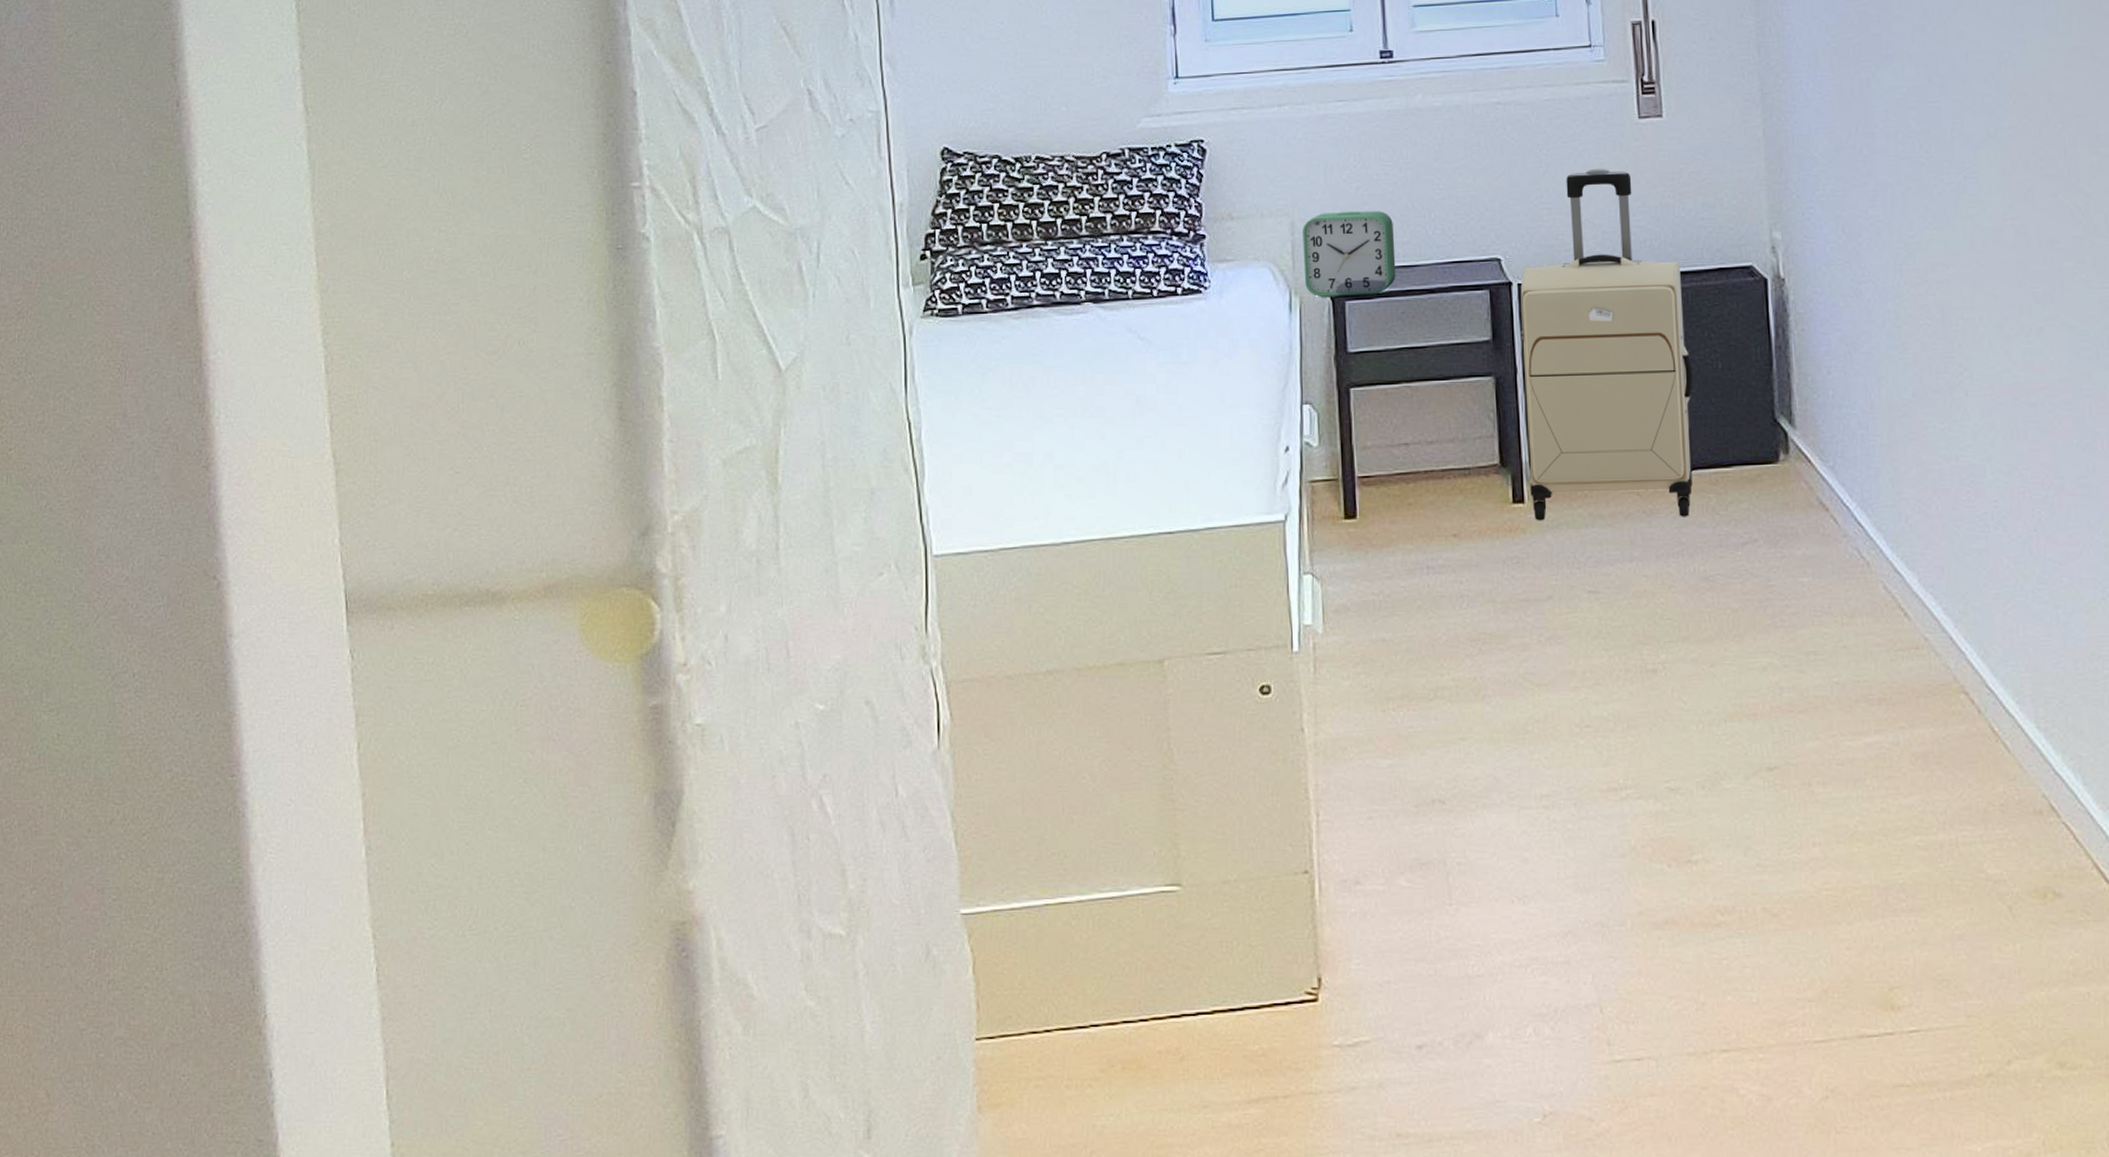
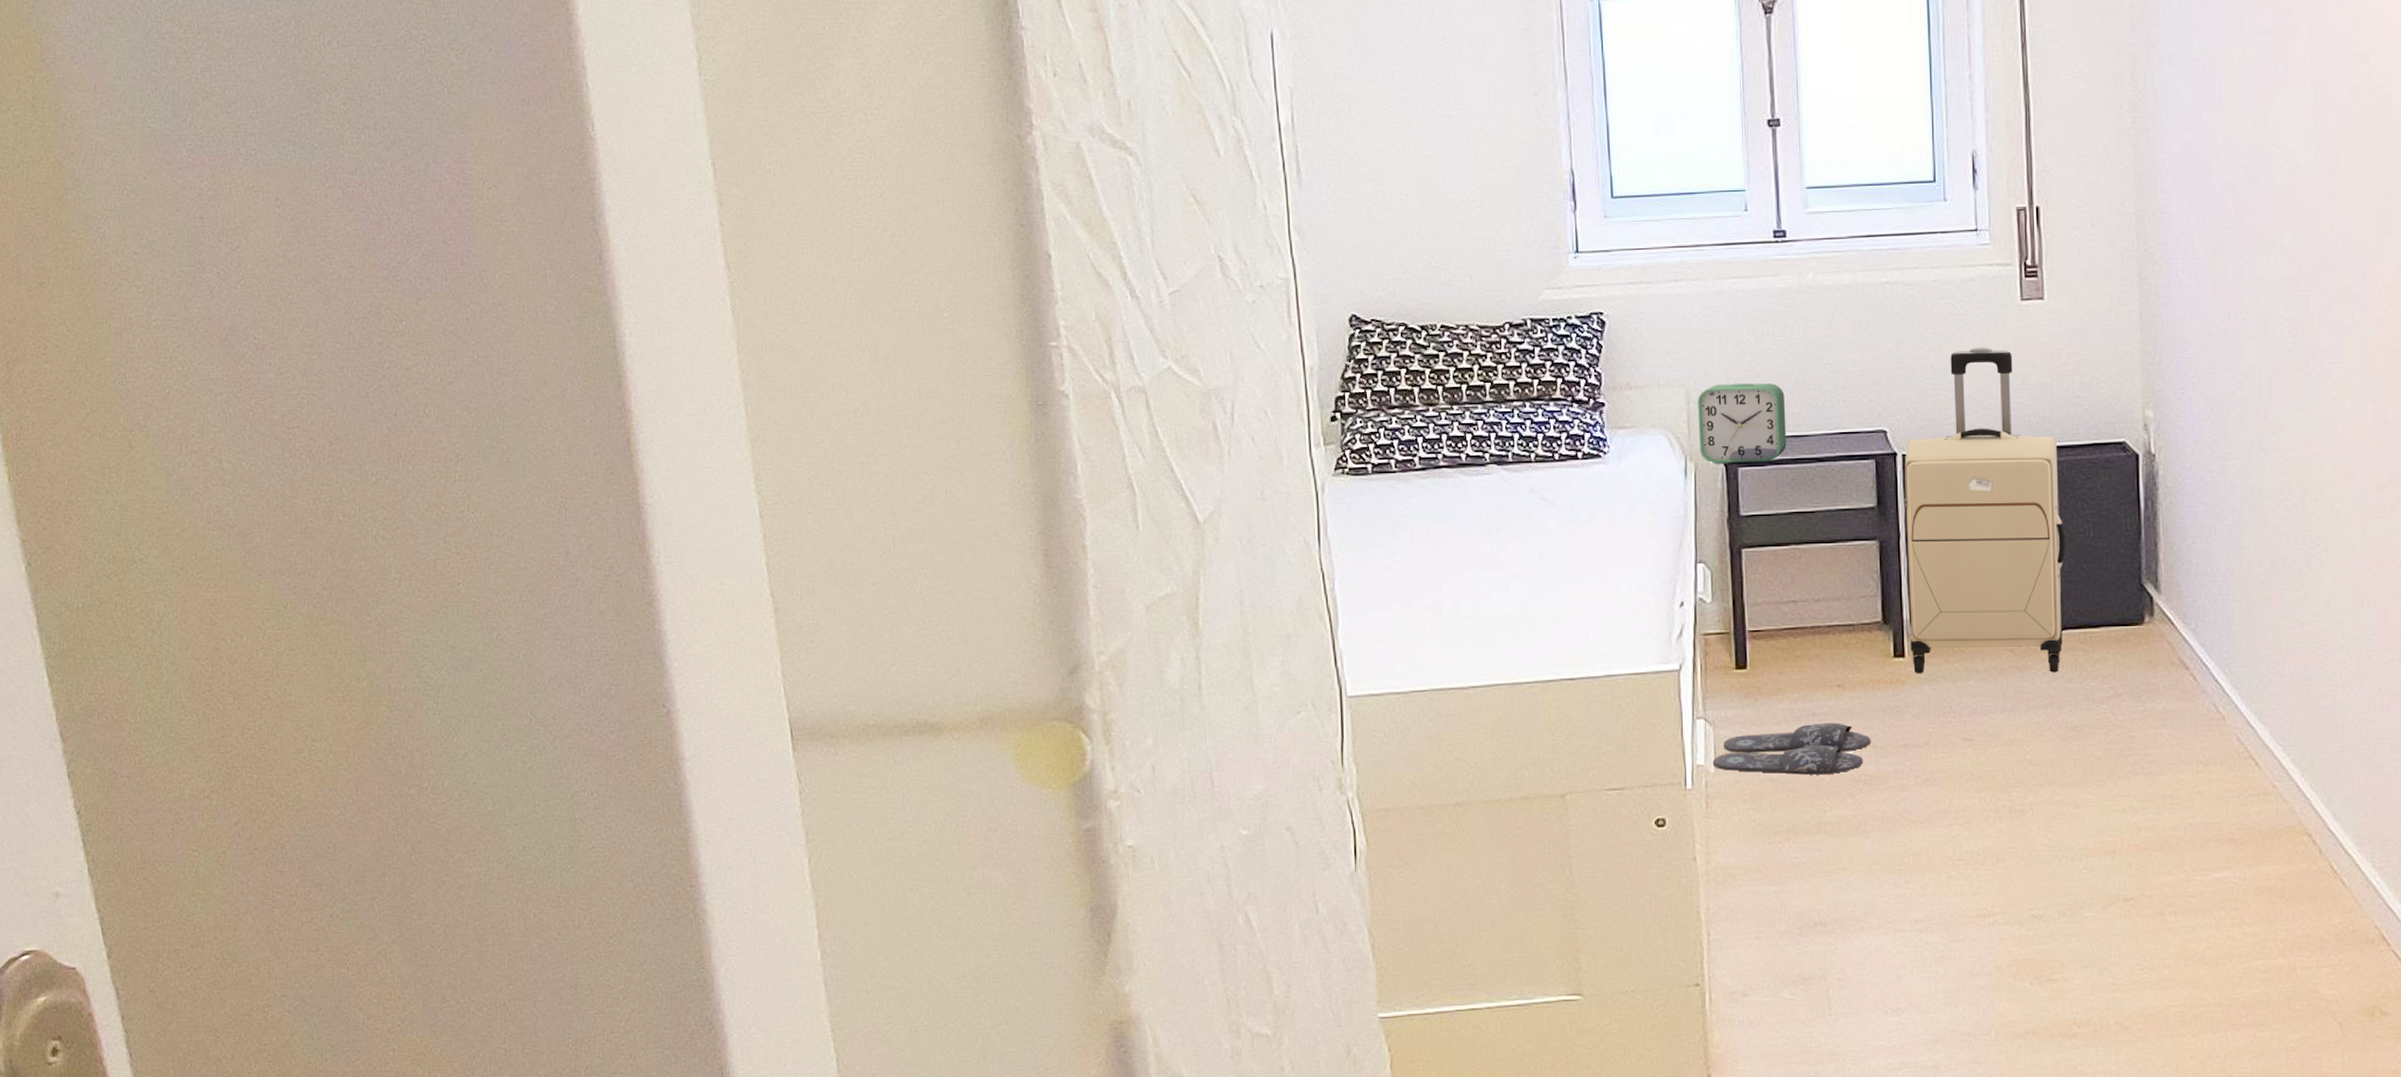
slippers: none [1320,576,1490,634] -> present [1712,723,1871,775]

